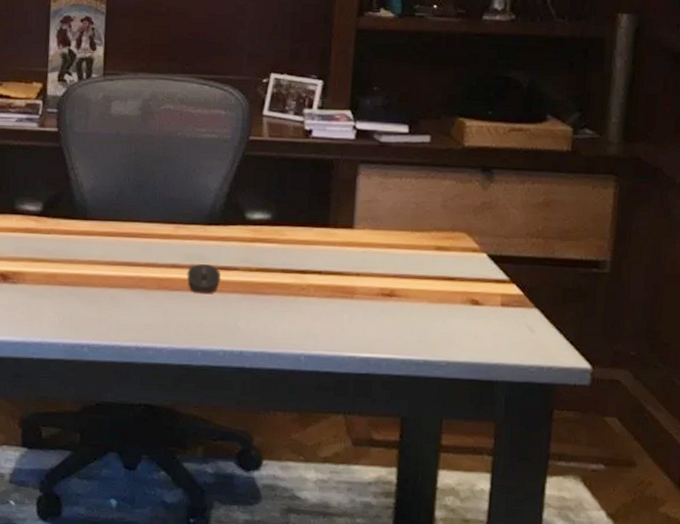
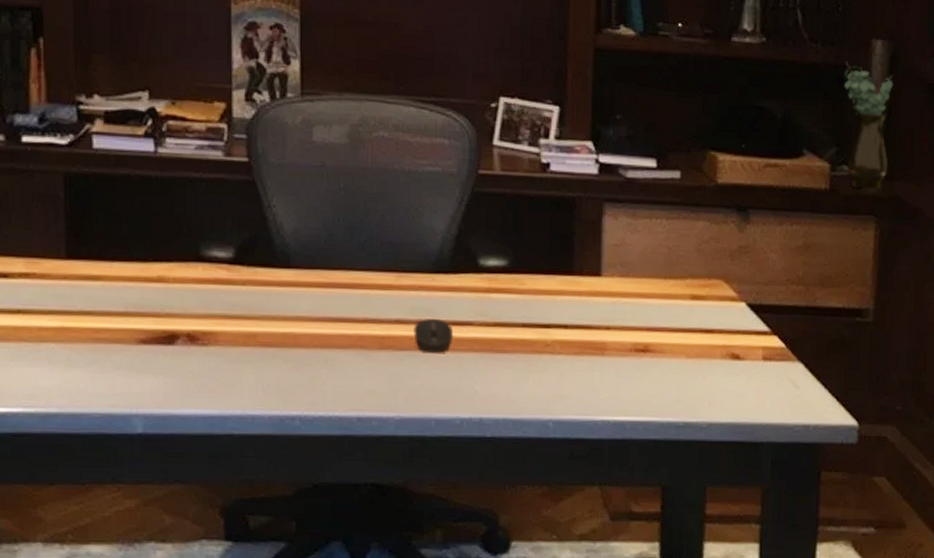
vase: none [589,35,638,152] -> present [844,62,893,191]

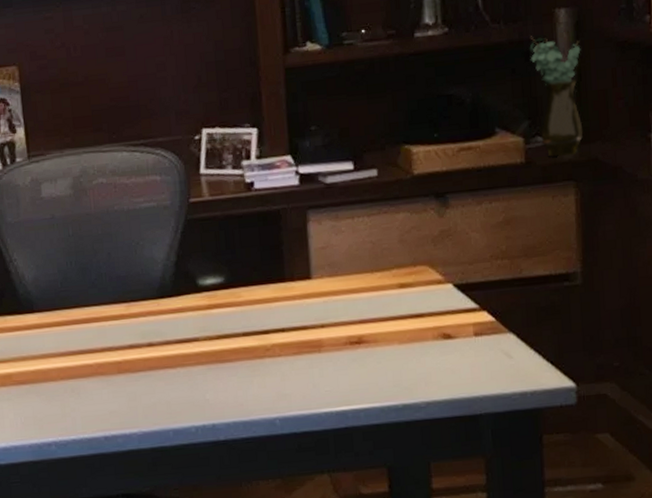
computer mouse: present [413,318,454,353] -> none [145,338,182,371]

